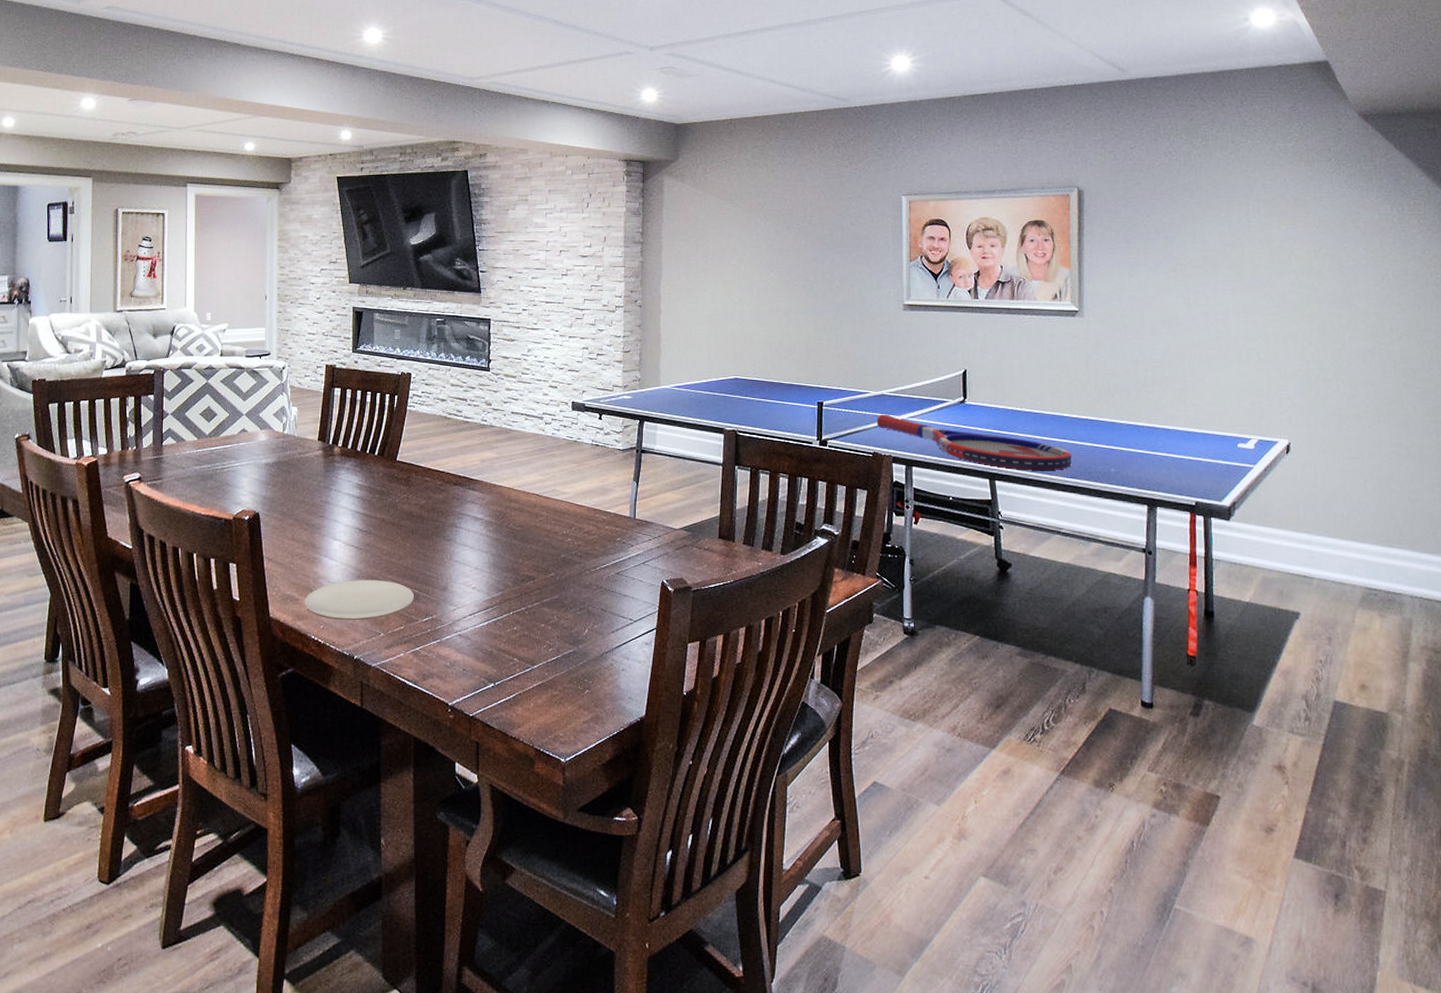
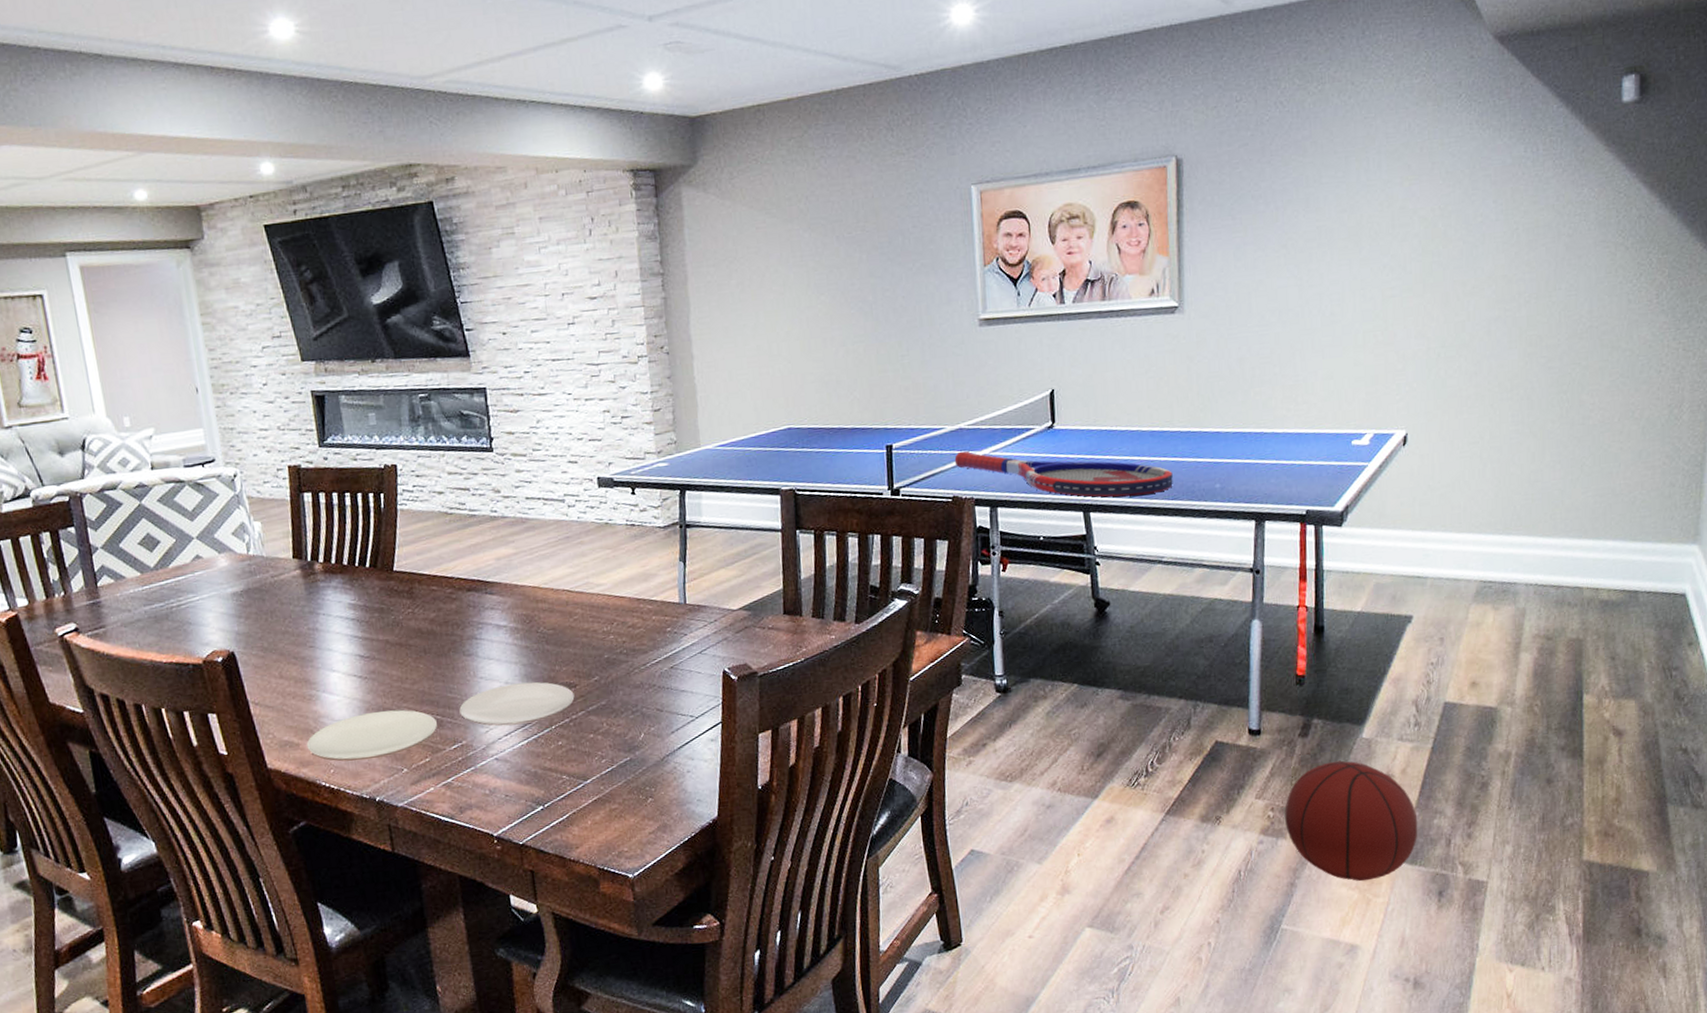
plate: none [434,570,532,607] -> present [459,682,575,727]
basketball: none [1177,744,1312,872] -> present [1285,760,1418,882]

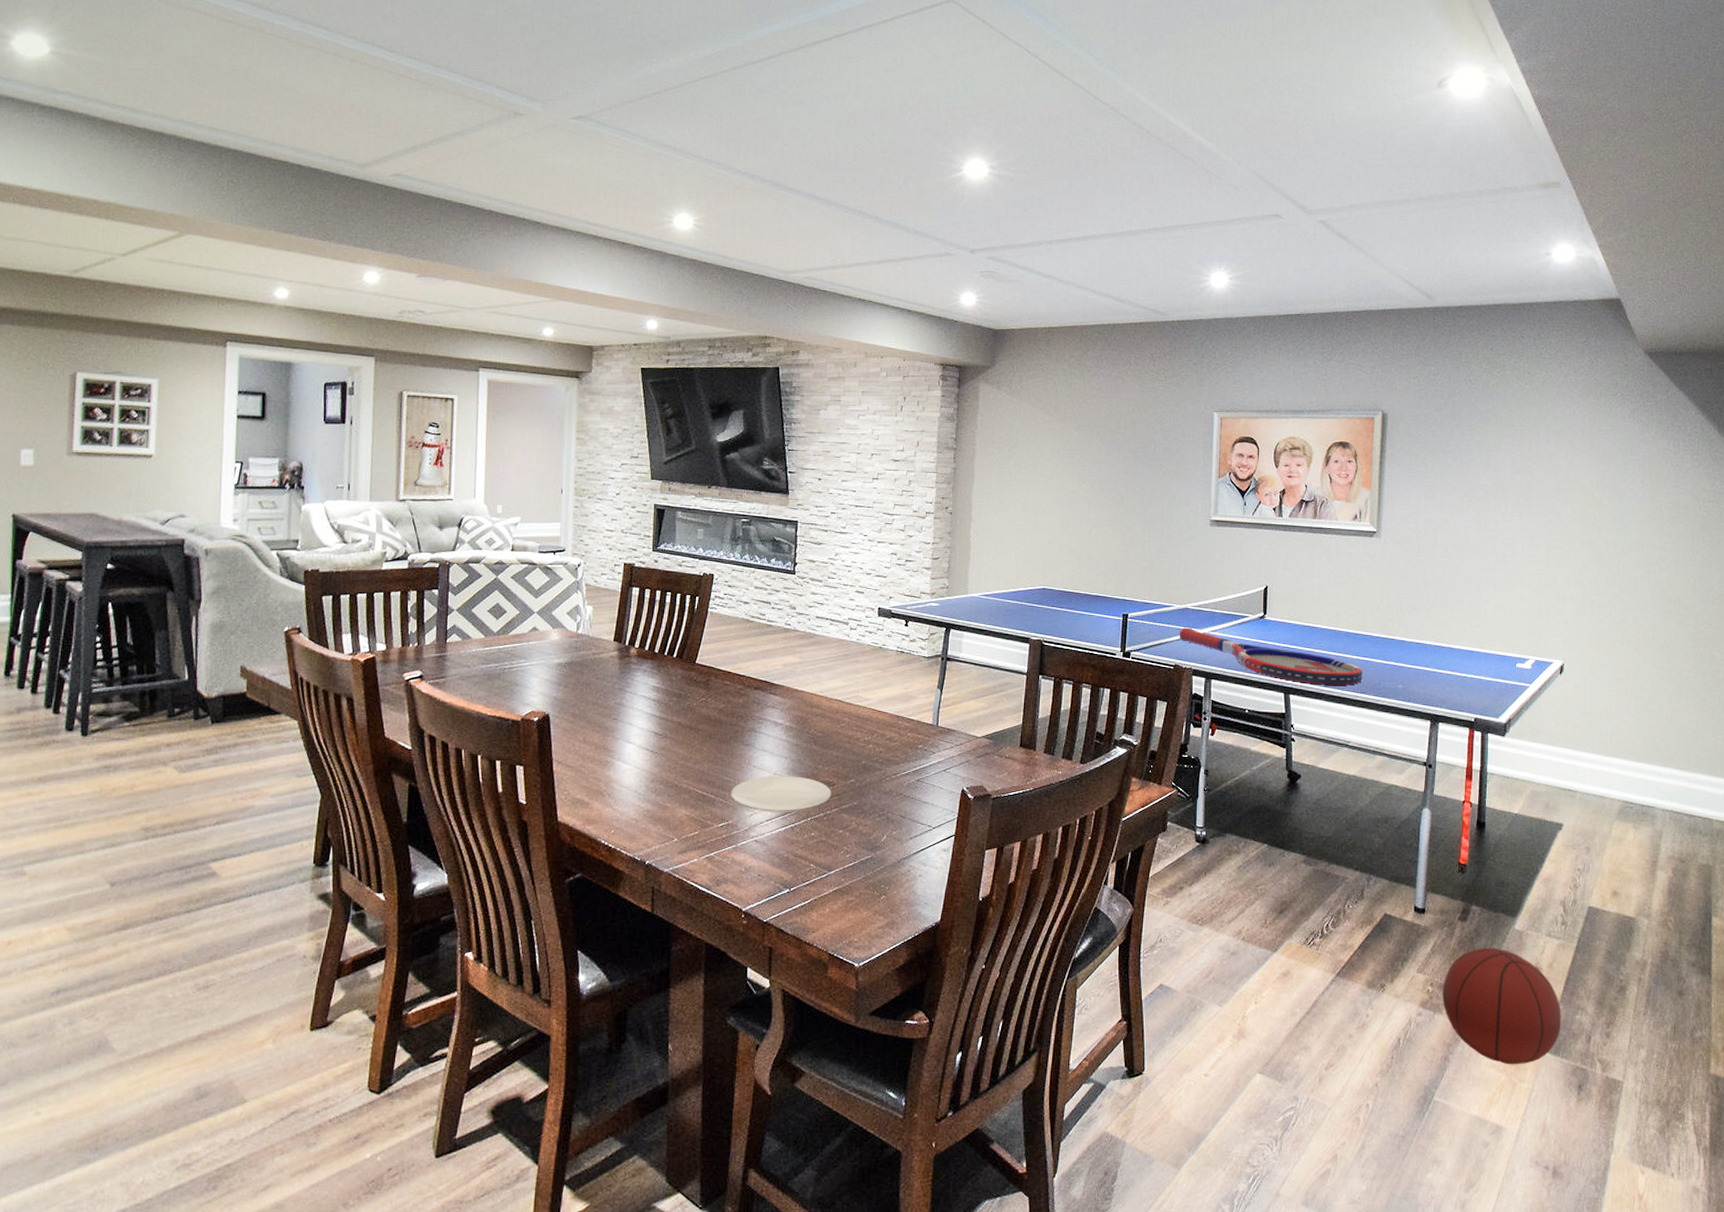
plate: present [306,709,437,762] -> none [595,783,710,826]

